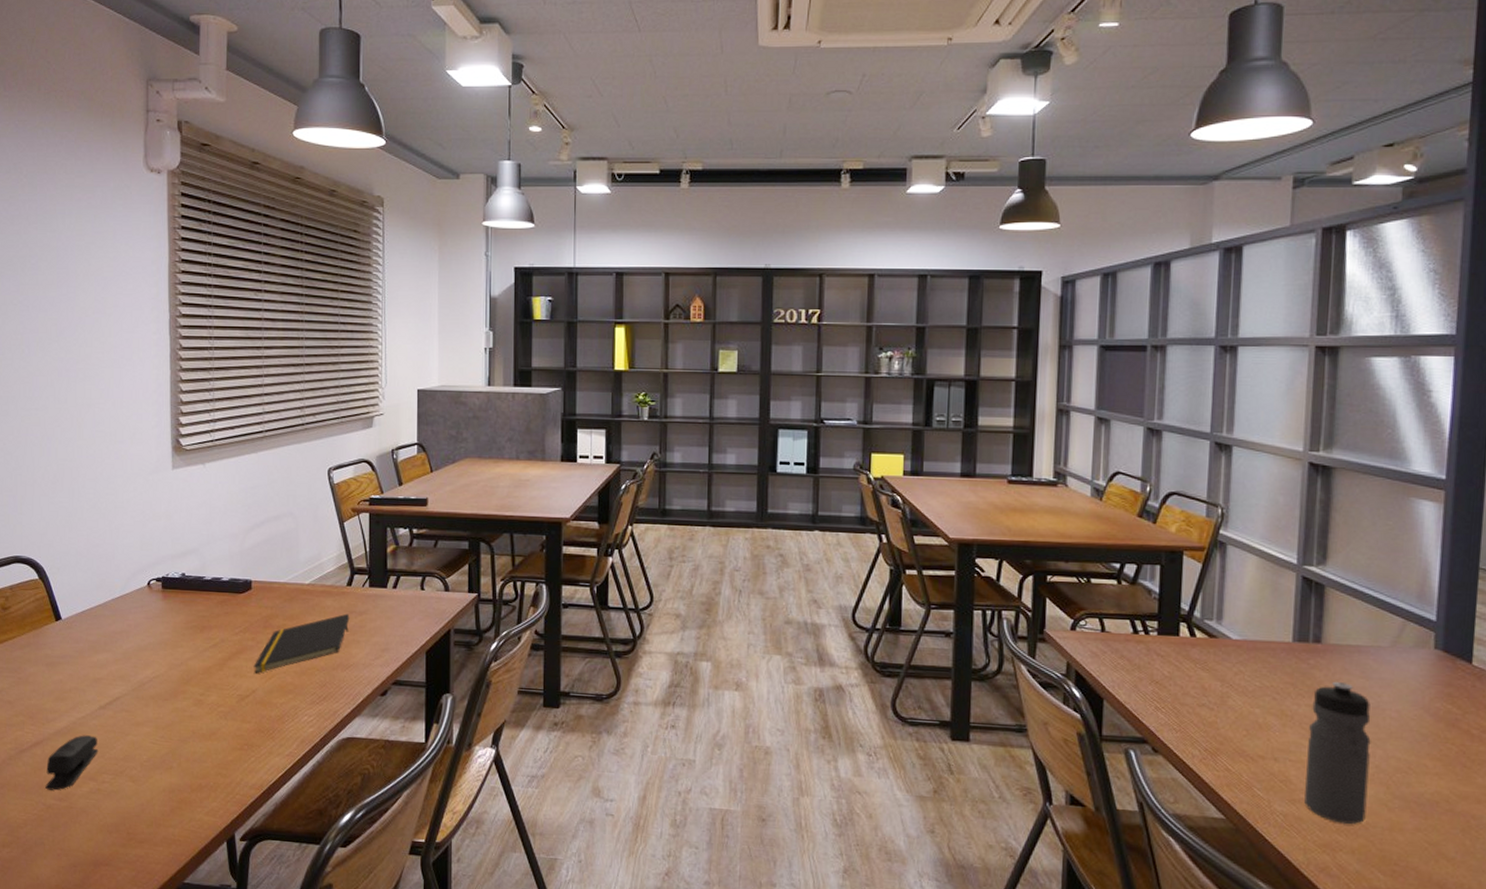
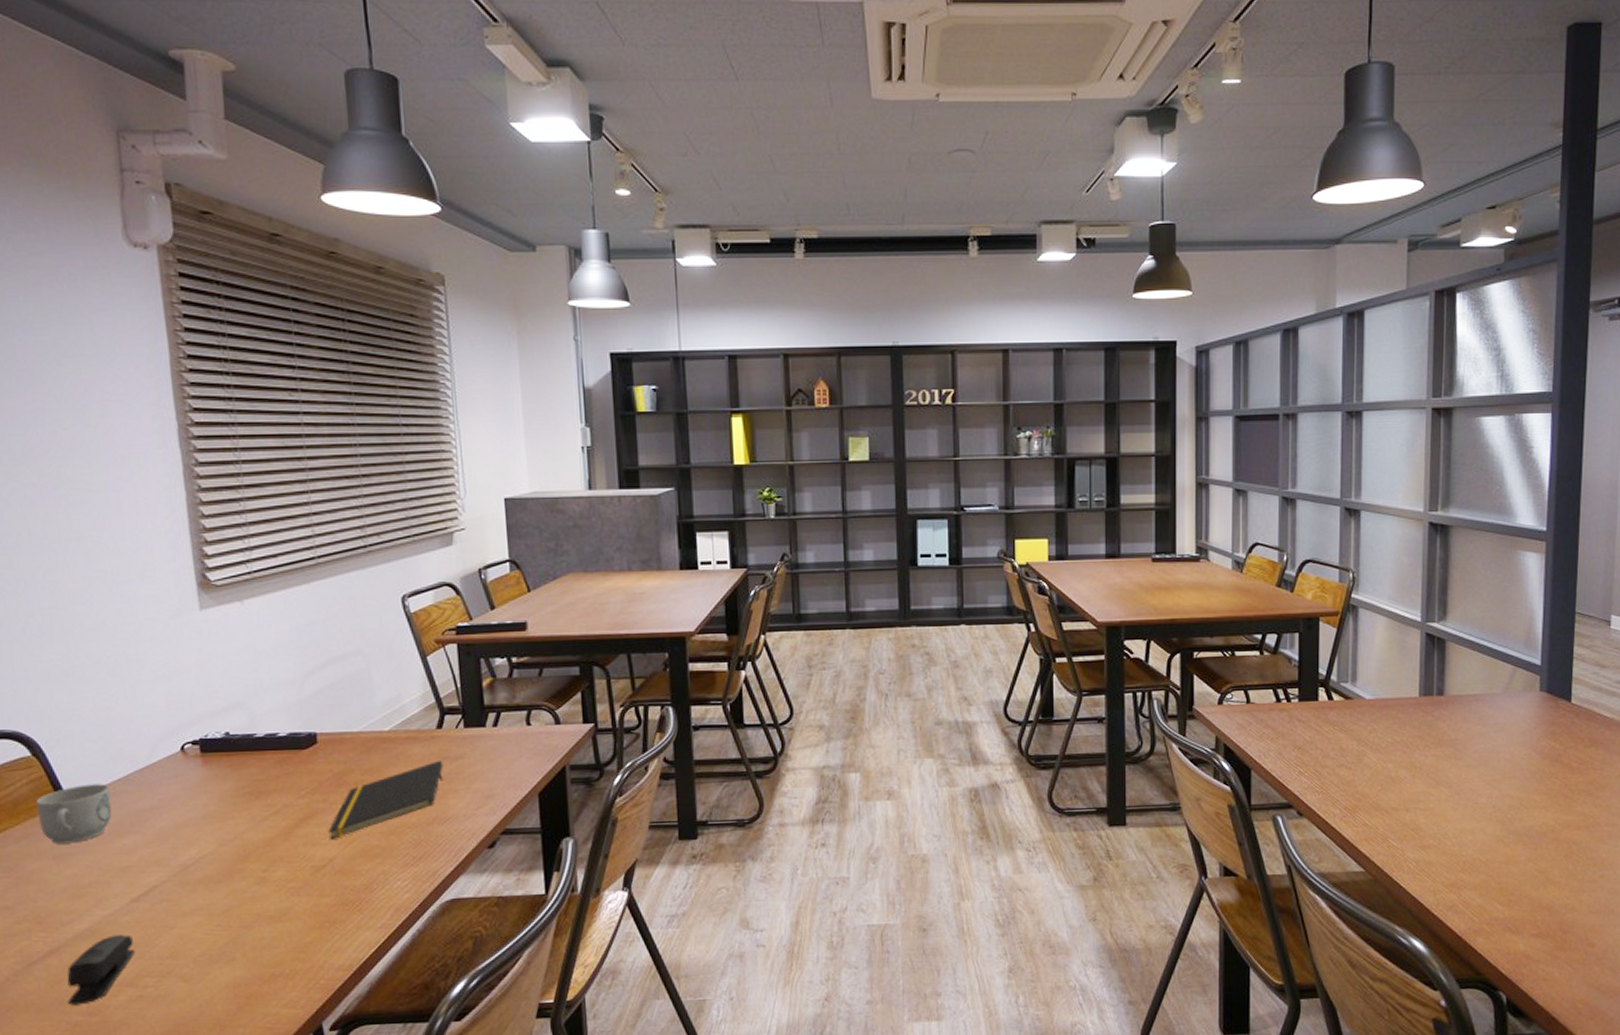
mug: none [38,606,92,655] -> present [36,784,112,844]
water bottle: present [1304,681,1371,824] -> none [1433,730,1488,863]

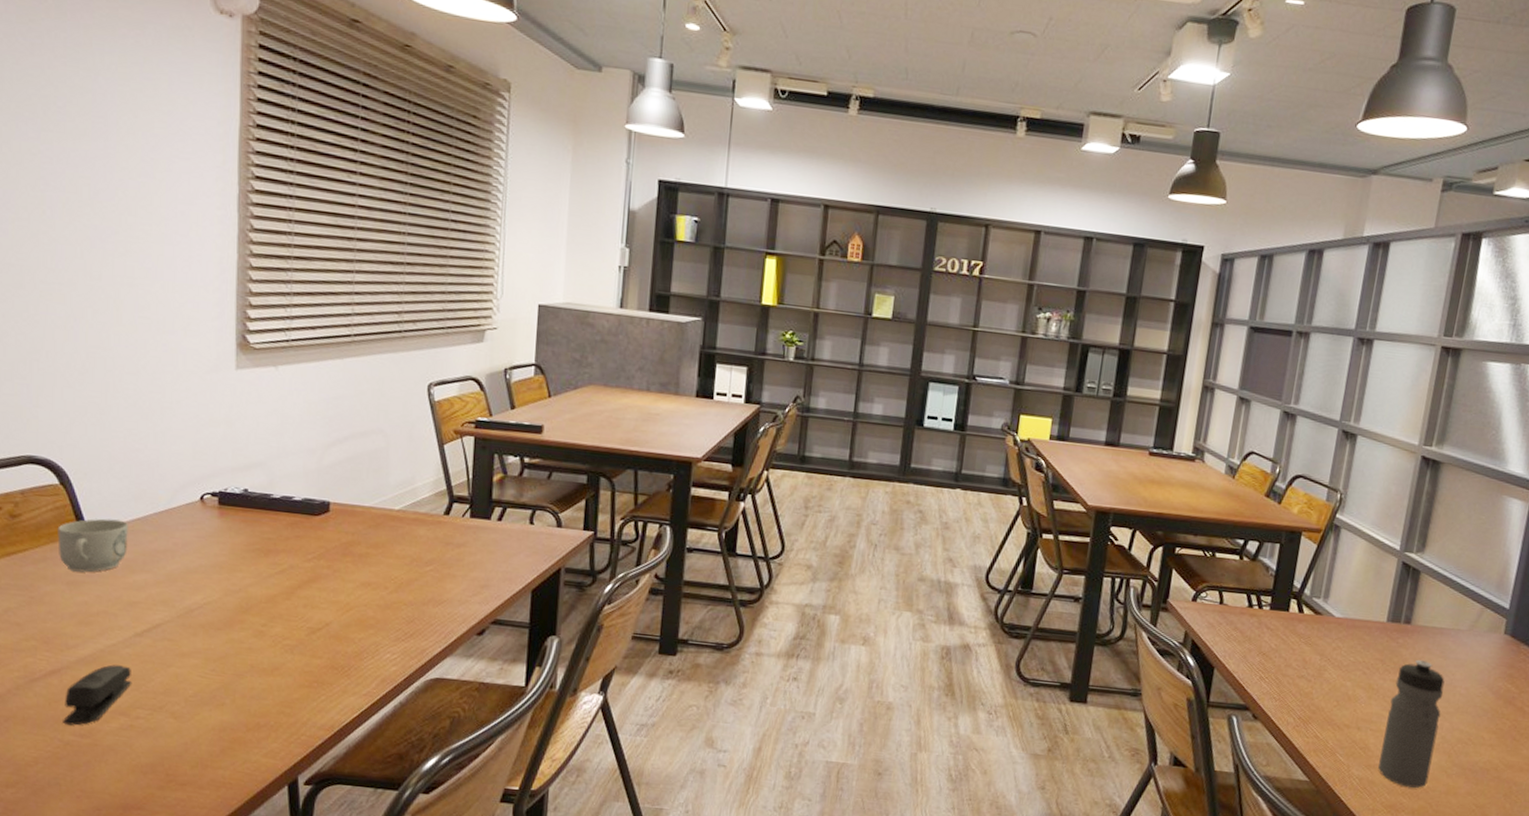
notepad: present [328,760,444,839] -> none [328,544,446,605]
water bottle: none [1433,730,1488,863] -> present [1378,659,1445,788]

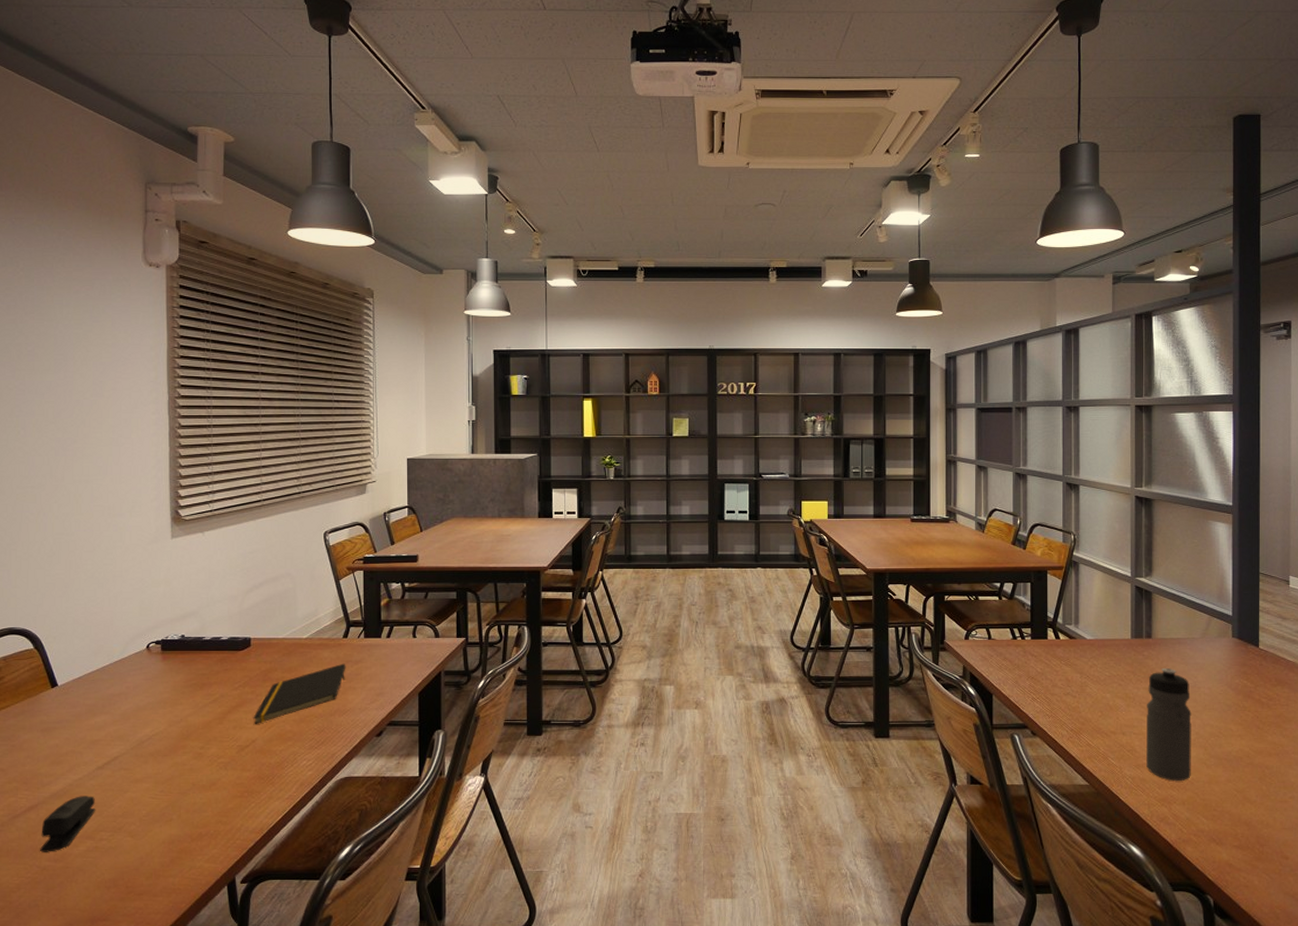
mug: present [57,518,128,573] -> none [33,673,90,720]
notepad: none [328,544,446,605] -> present [253,663,346,724]

